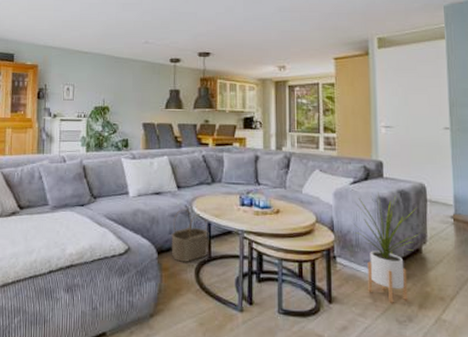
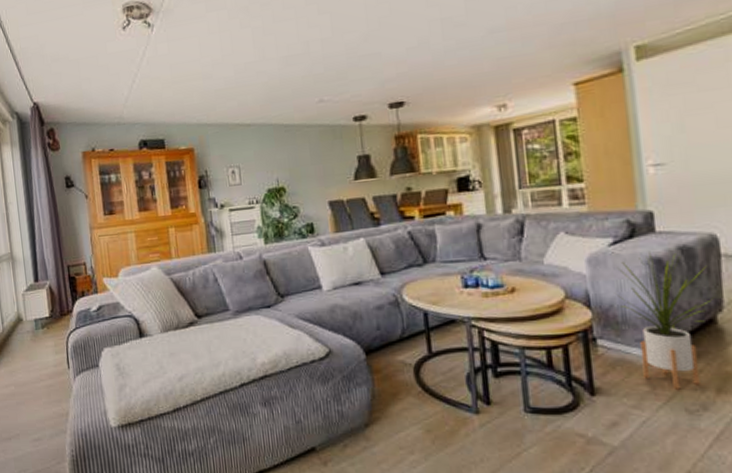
wicker basket: present [171,208,209,262] -> none [379,298,428,361]

